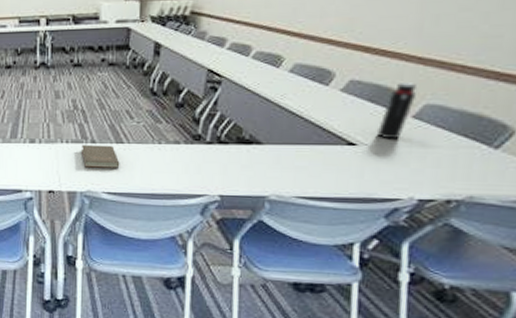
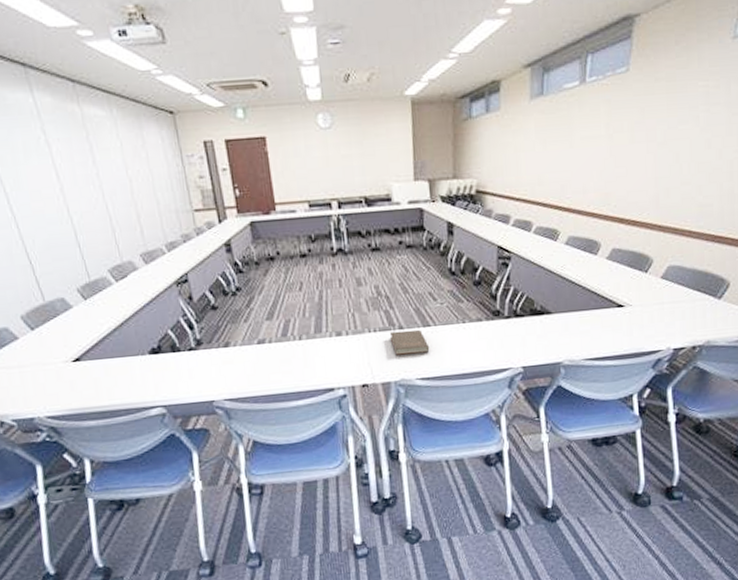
water bottle: present [376,81,416,140] -> none [637,247,661,299]

